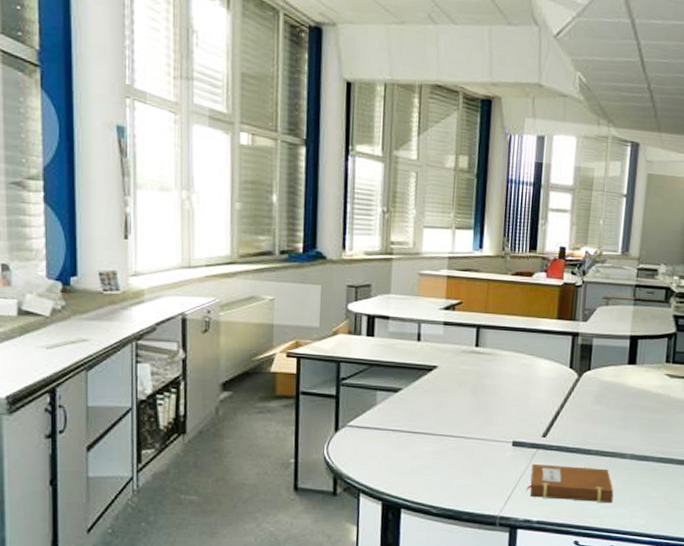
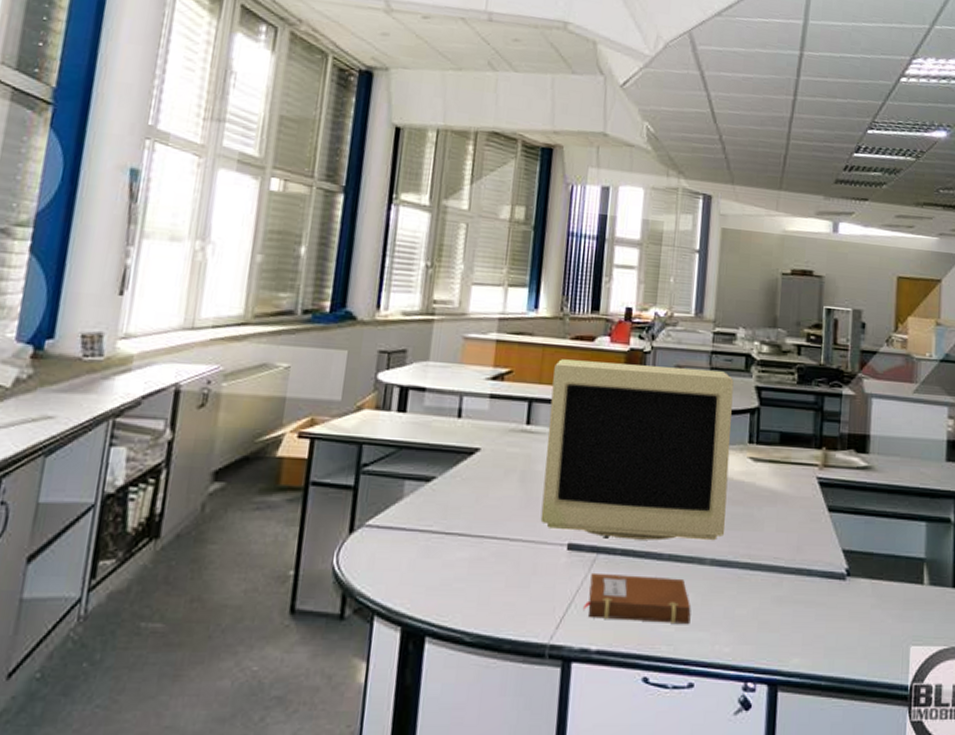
monitor: none [489,292,655,440] -> present [540,359,734,541]

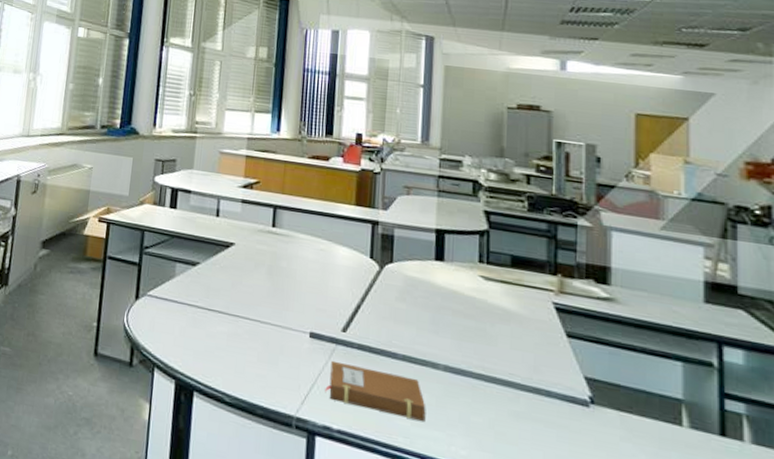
monitor: present [540,359,734,541] -> none [286,174,462,349]

